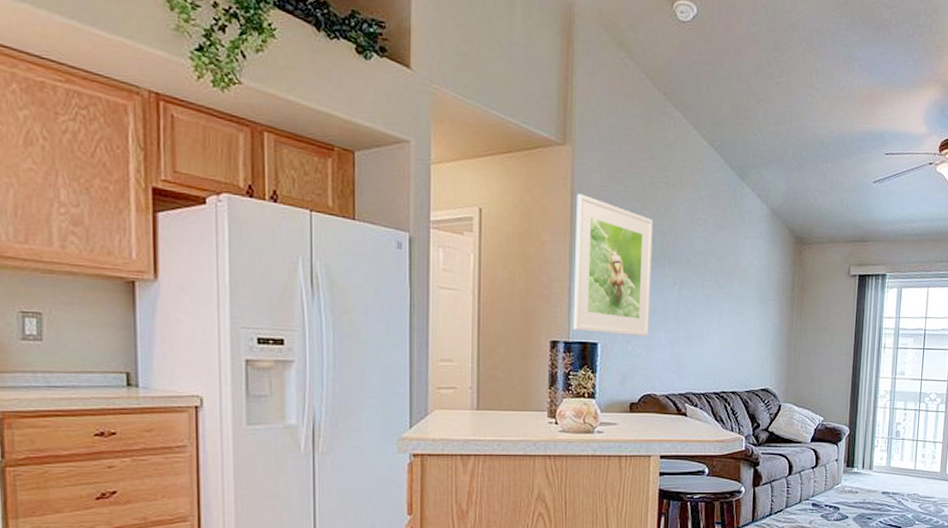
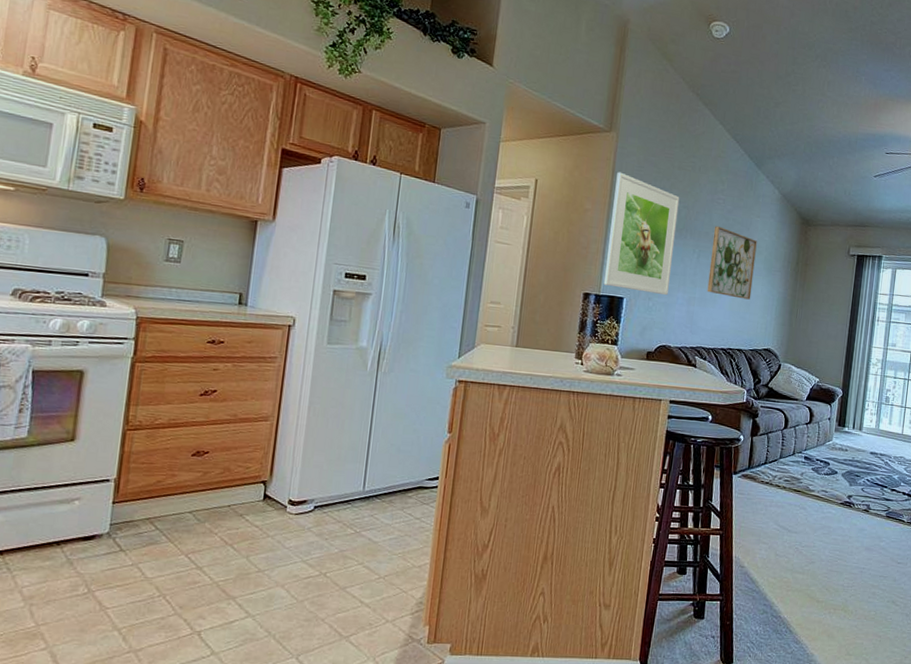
wall art: none [693,251,746,335] -> present [707,226,757,300]

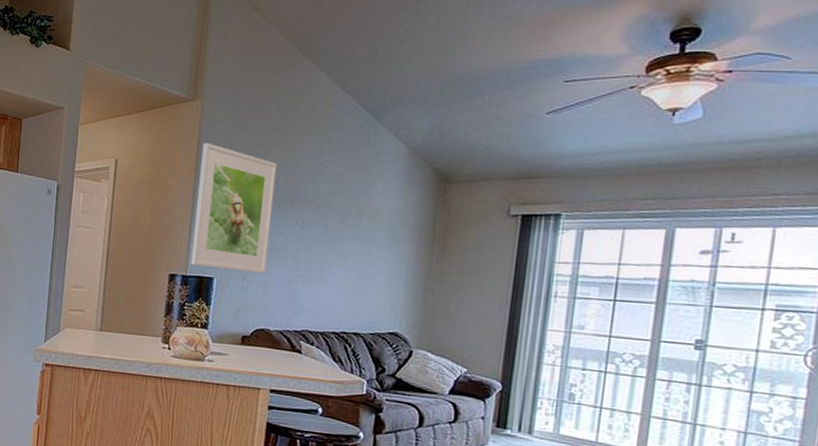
wall art: present [707,226,757,300] -> none [313,192,377,276]

